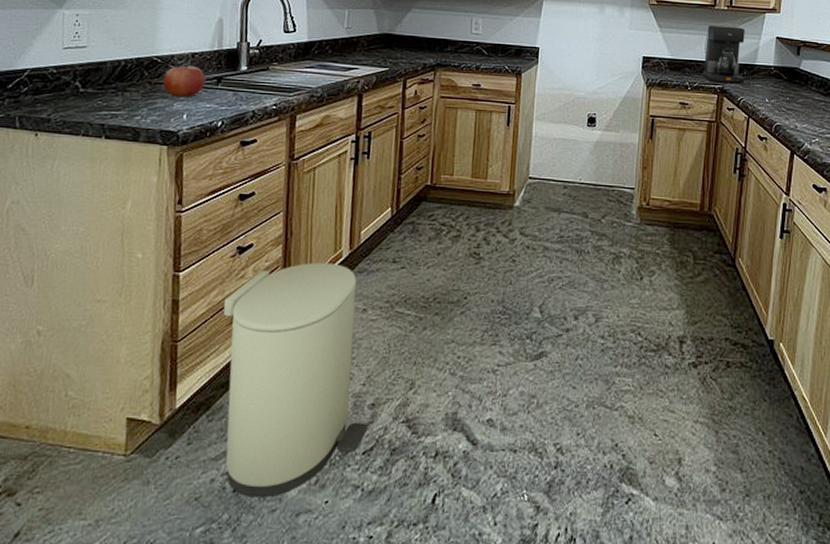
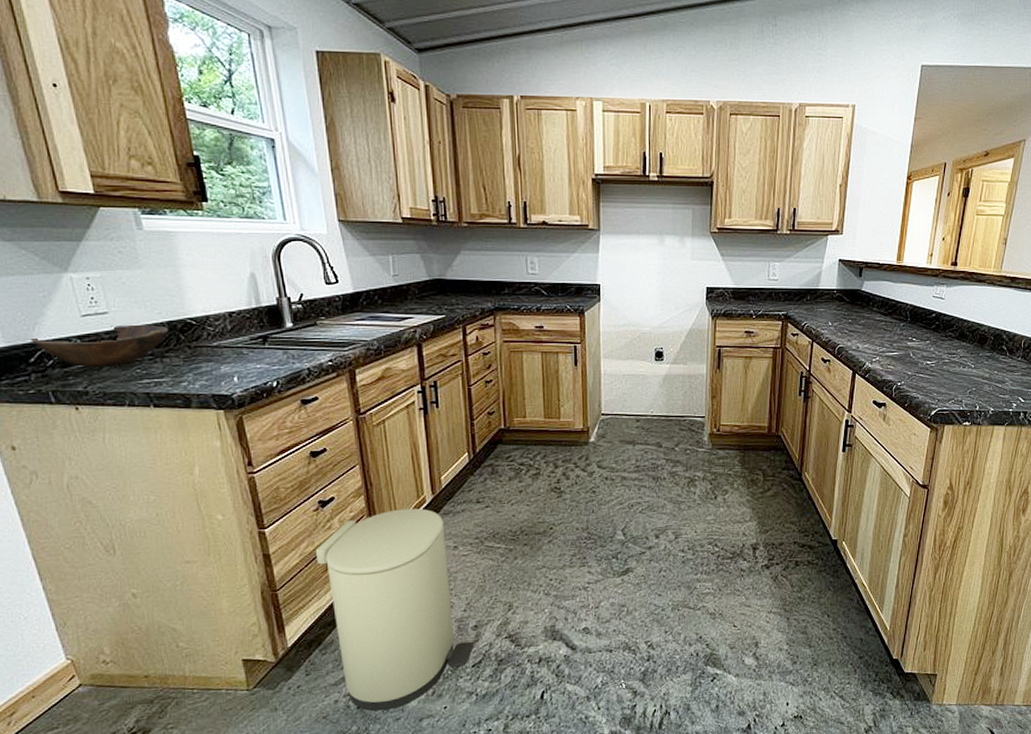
bowl: none [13,58,136,97] -> present [30,324,169,368]
fruit: present [163,64,206,97] -> none [204,324,250,360]
coffee maker: present [703,25,745,84] -> none [767,251,808,309]

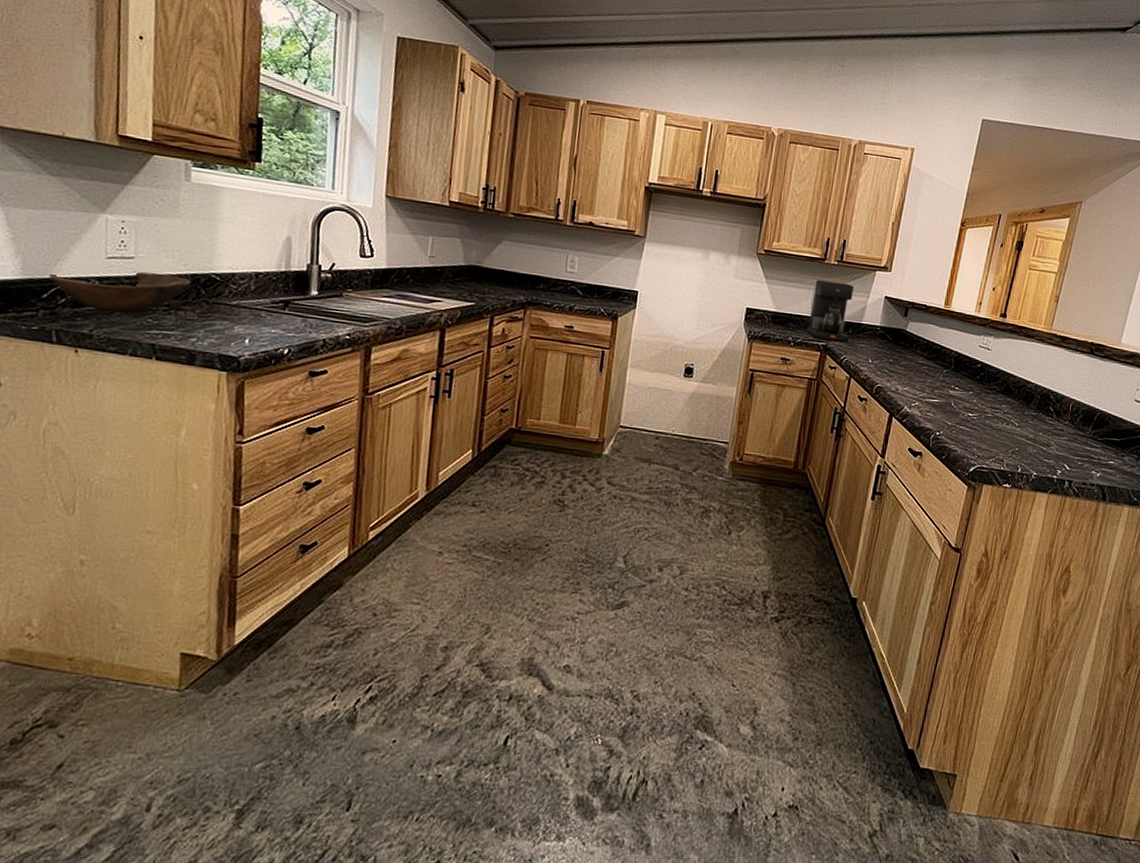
pedal bin: present [315,508,475,711] -> none [287,502,441,736]
coffee maker: none [767,251,808,309] -> present [807,280,854,343]

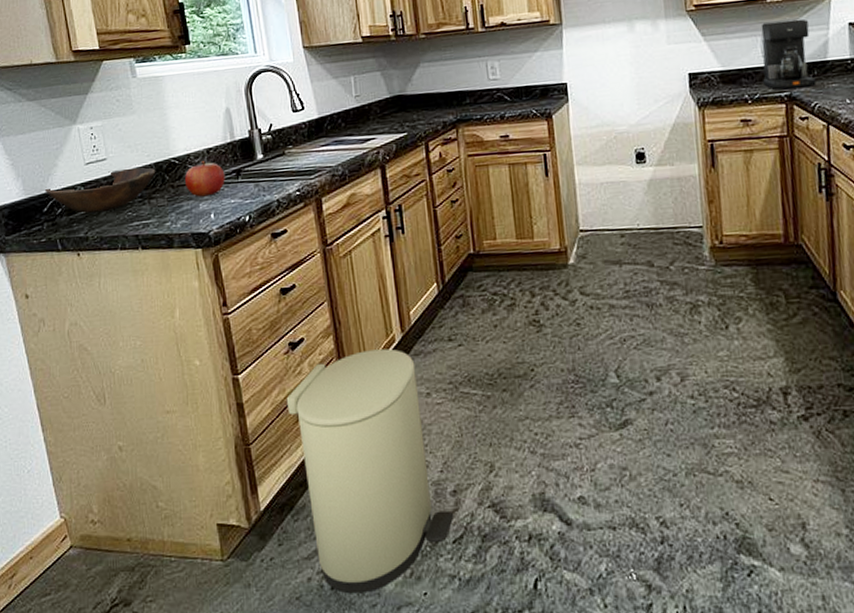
fruit: none [223,284,271,321] -> present [185,161,225,197]
pedal bin: none [287,502,441,736] -> present [286,348,454,594]

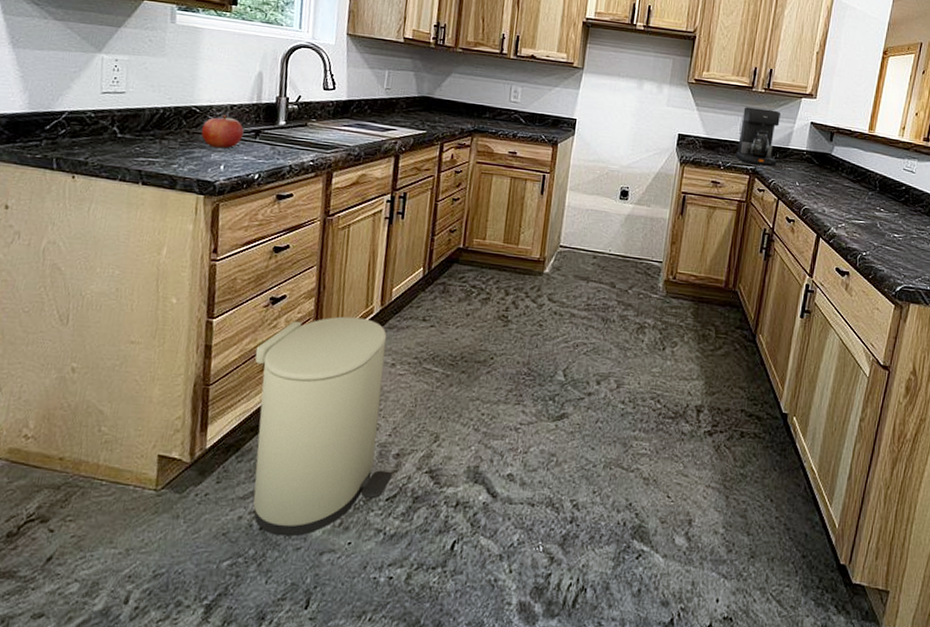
bowl: present [44,167,156,214] -> none [51,105,175,142]

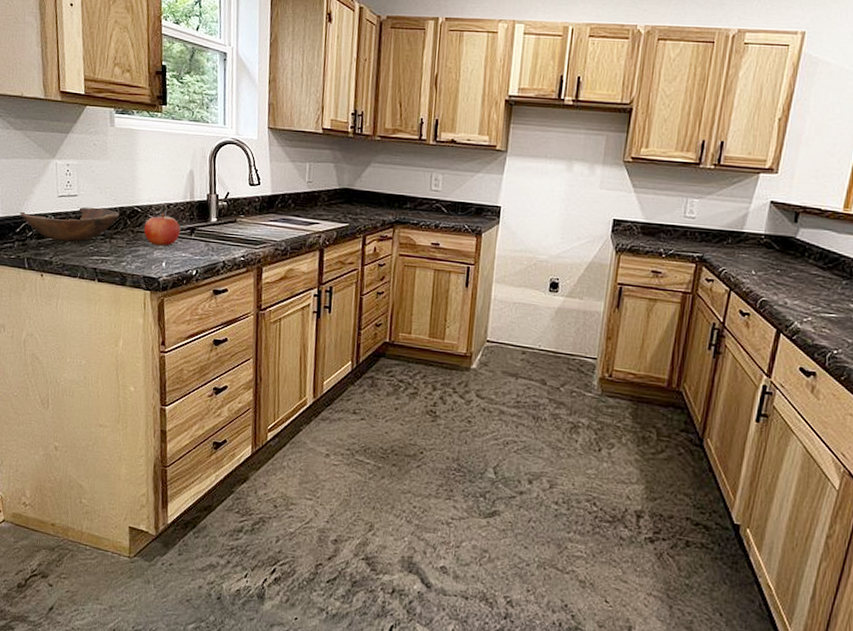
bowl: none [51,105,175,142] -> present [19,207,120,242]
pedal bin: present [253,316,393,537] -> none [203,407,332,608]
coffee maker: present [736,107,780,166] -> none [680,186,733,253]

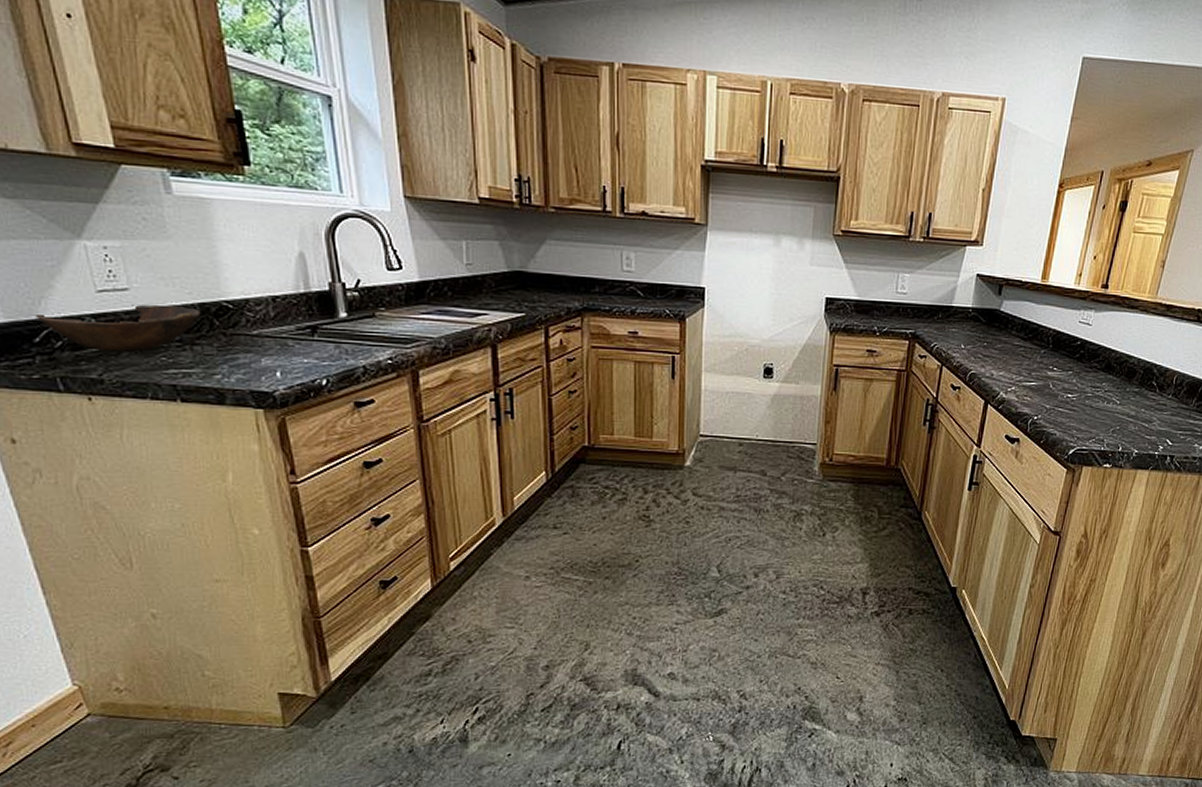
fruit: present [144,214,181,246] -> none [242,310,296,351]

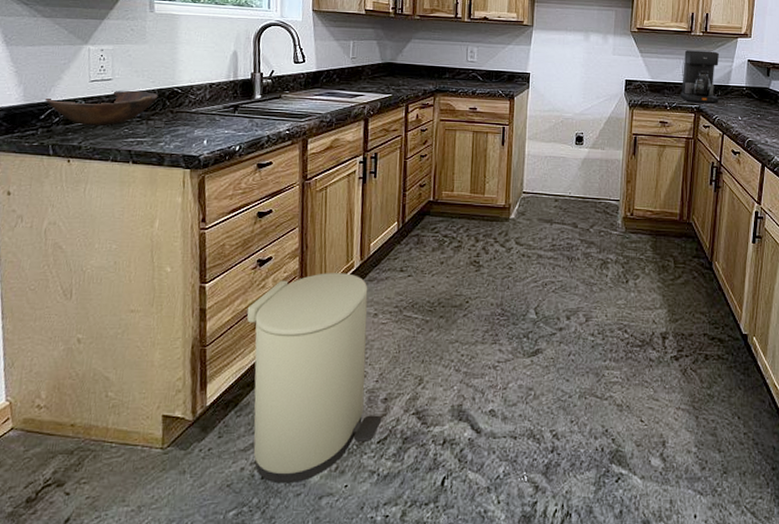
pedal bin: none [366,532,545,756] -> present [246,273,382,484]
coffee maker: none [893,261,942,328] -> present [681,50,719,104]

